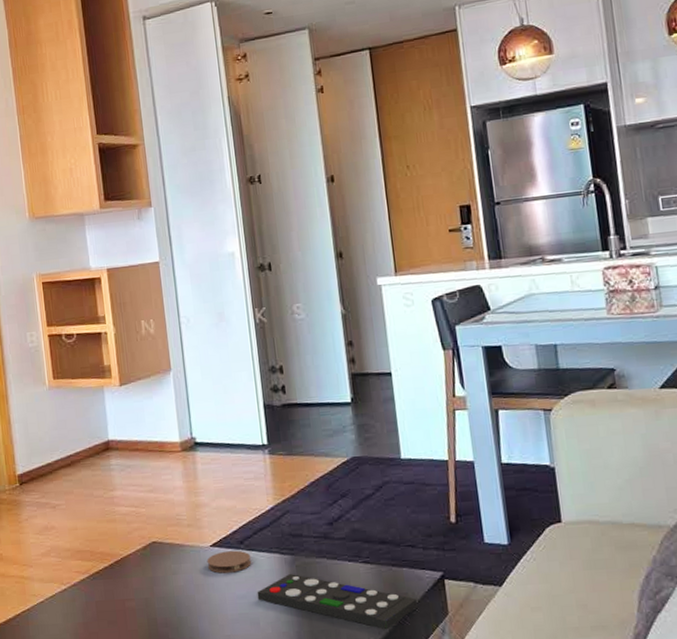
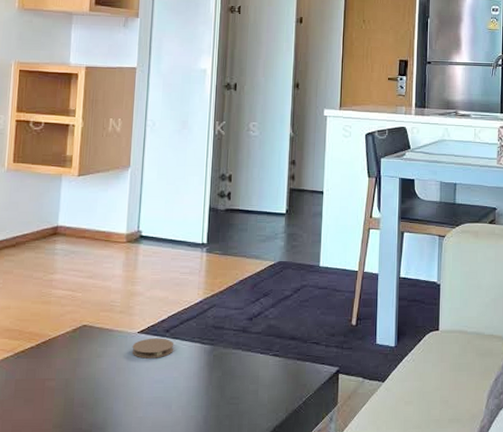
remote control: present [257,573,418,630] -> none [173,361,313,417]

